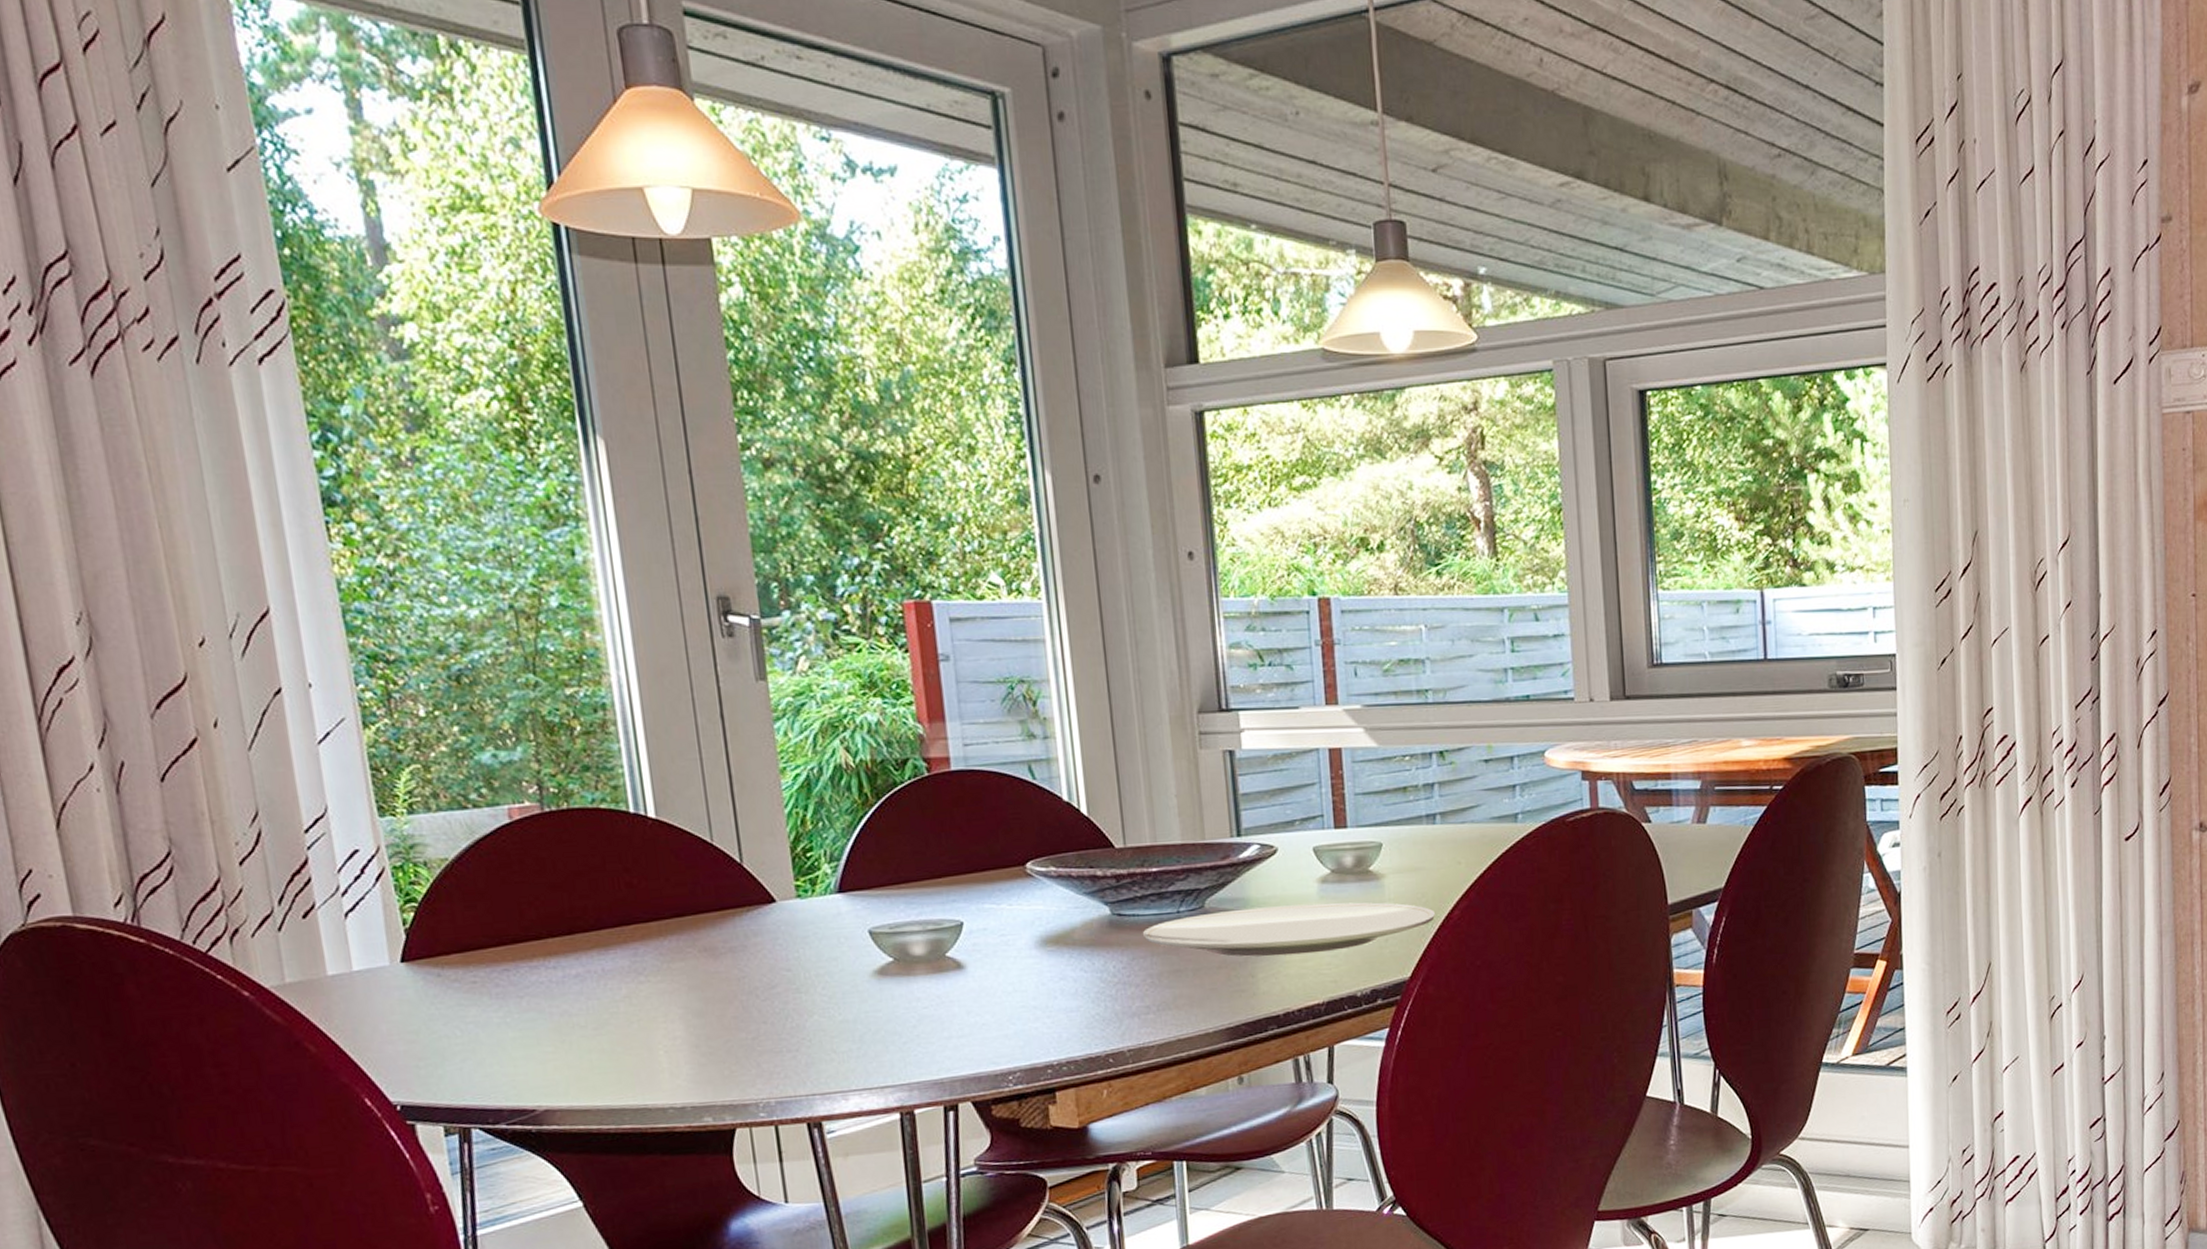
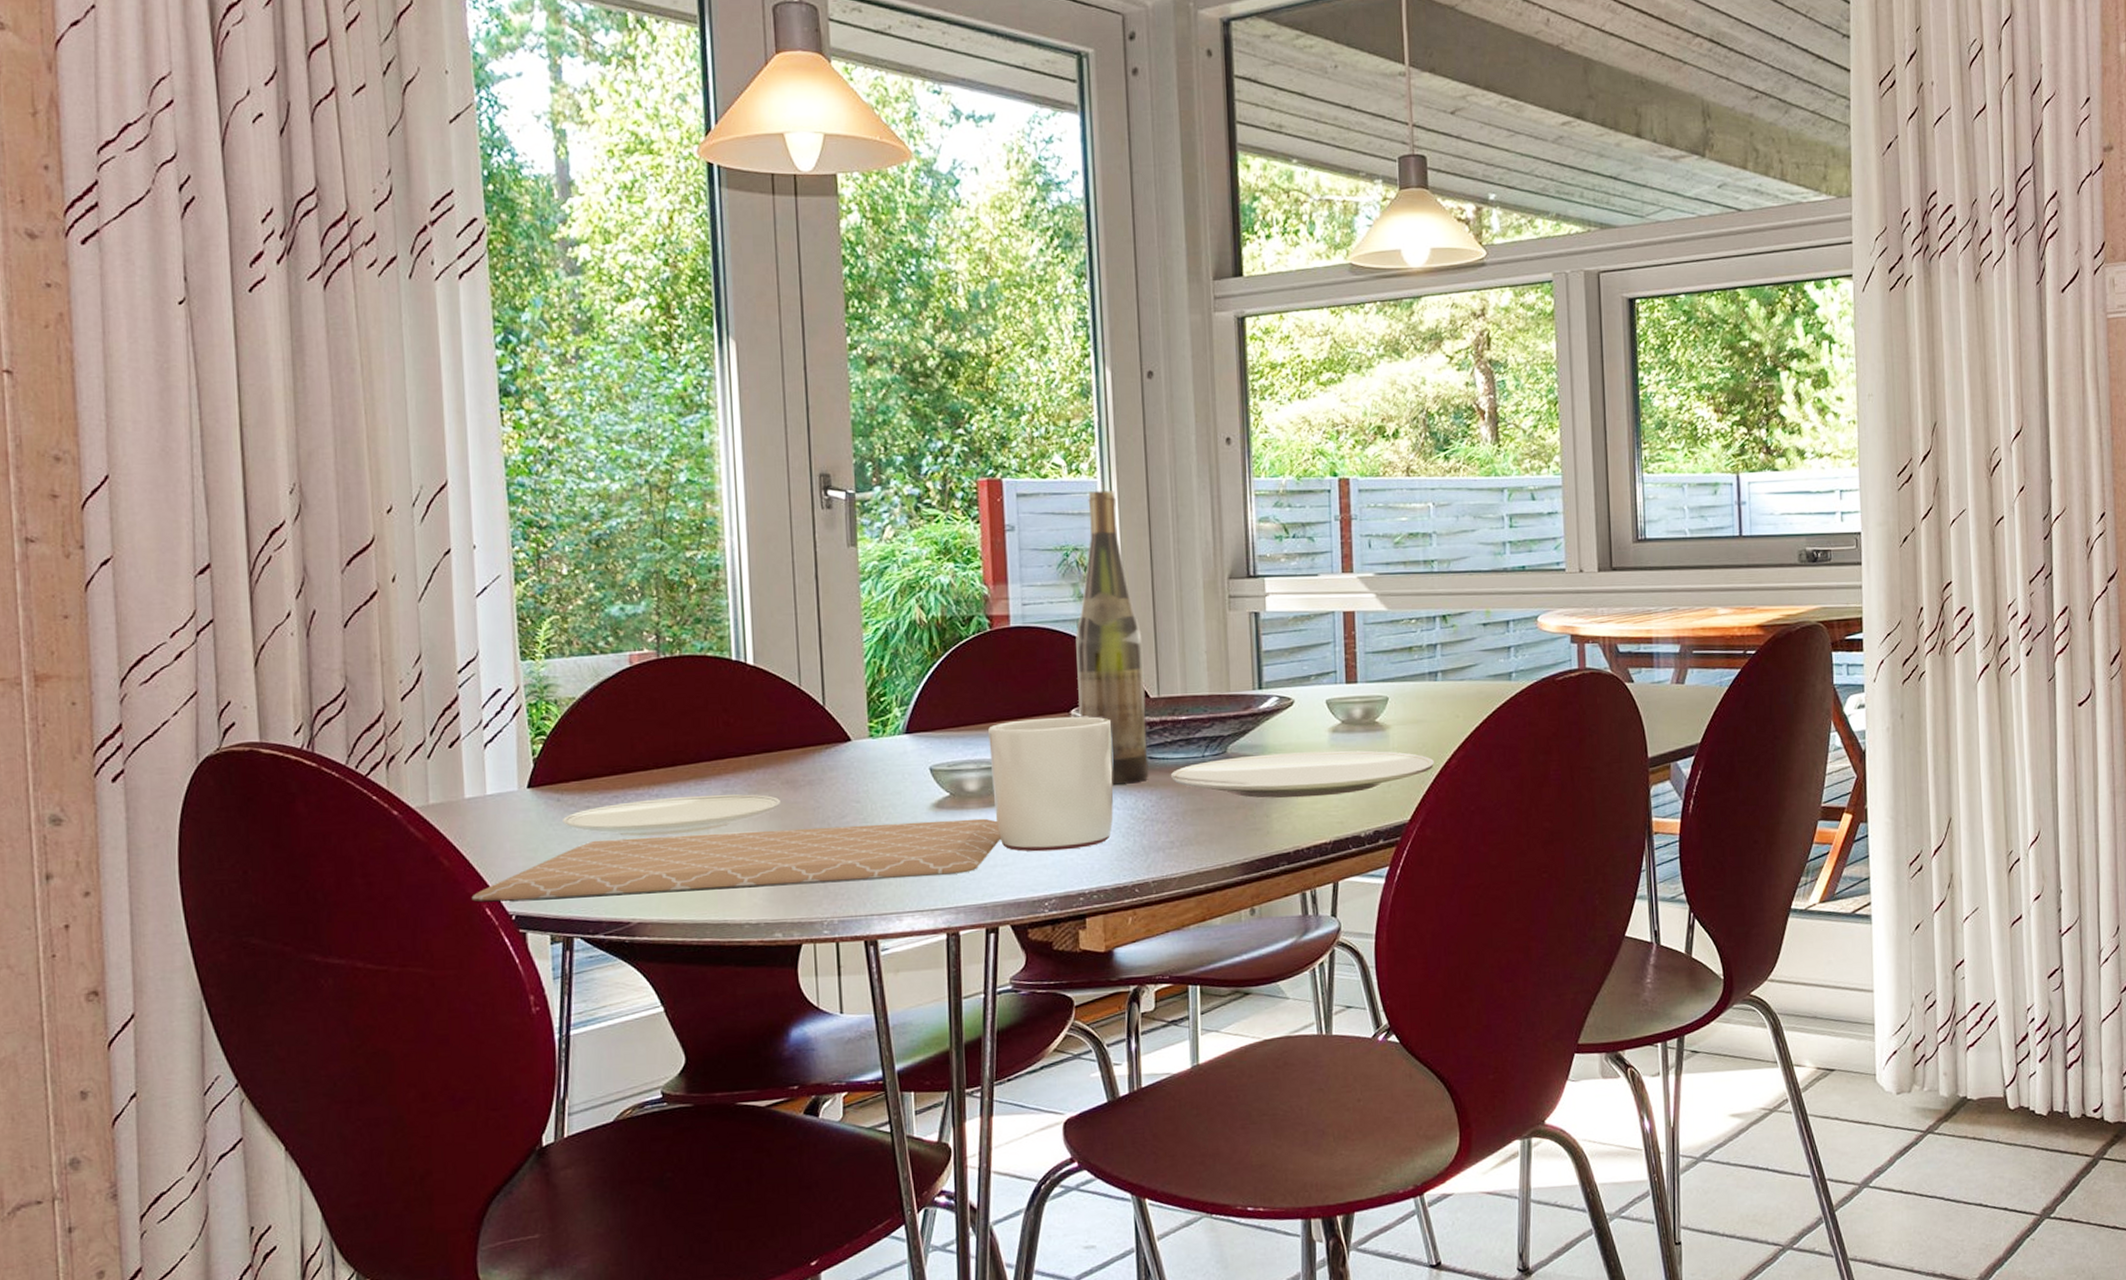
placemat: none [346,985,955,1093] -> present [471,818,1001,903]
plate: none [445,964,699,1014] -> present [561,794,780,837]
mug: none [933,870,1081,1021] -> present [988,716,1114,852]
wine bottle: none [1027,613,1118,944] -> present [1076,490,1149,783]

